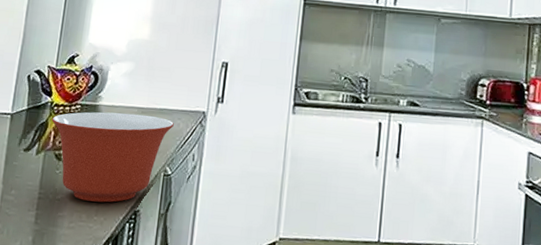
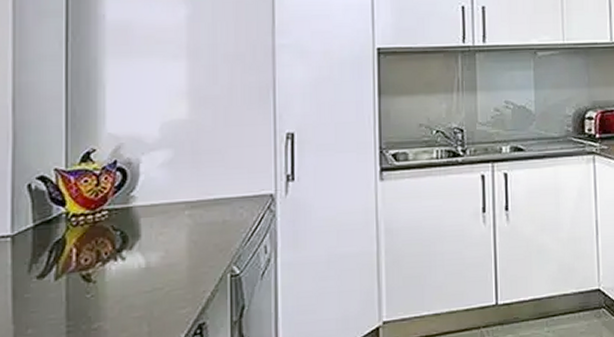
mixing bowl: present [51,112,174,203] -> none [70,209,235,324]

